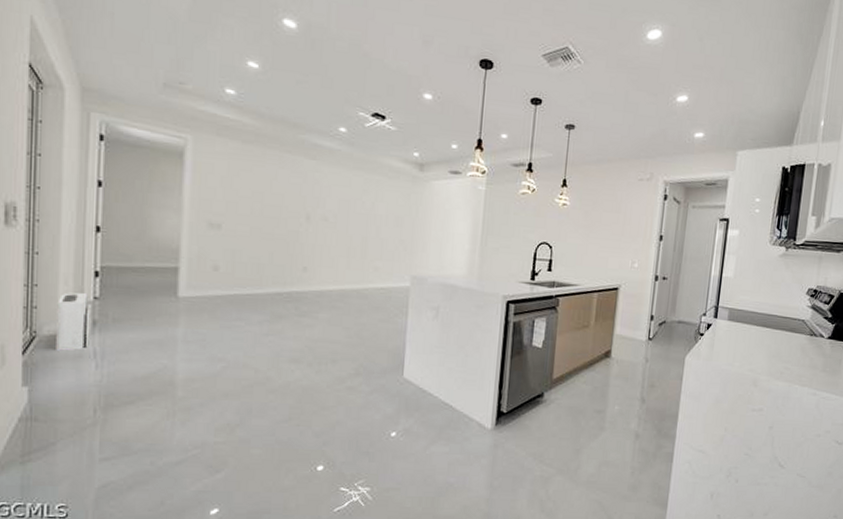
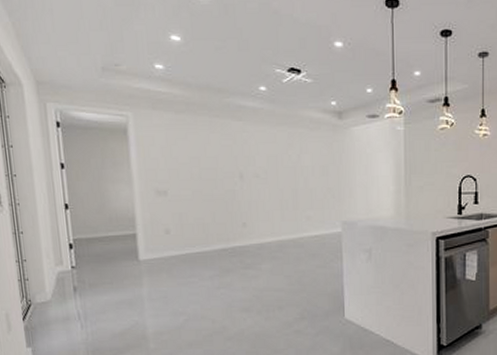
air purifier: present [56,292,91,351] -> none [43,263,73,315]

